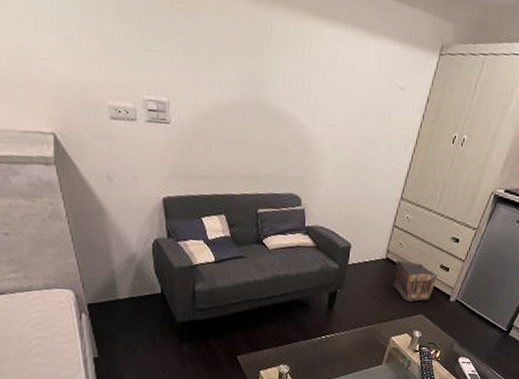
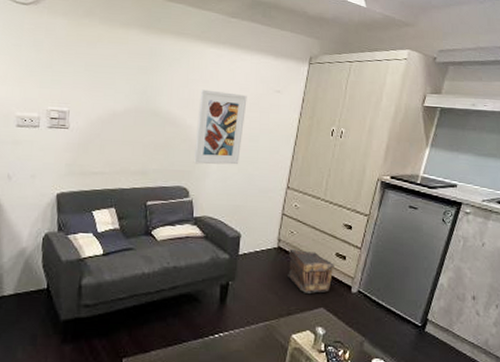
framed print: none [306,81,368,173] -> present [193,89,247,165]

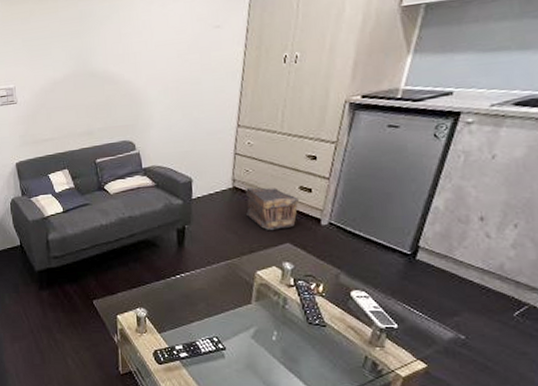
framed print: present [193,89,247,165] -> none [134,37,185,117]

